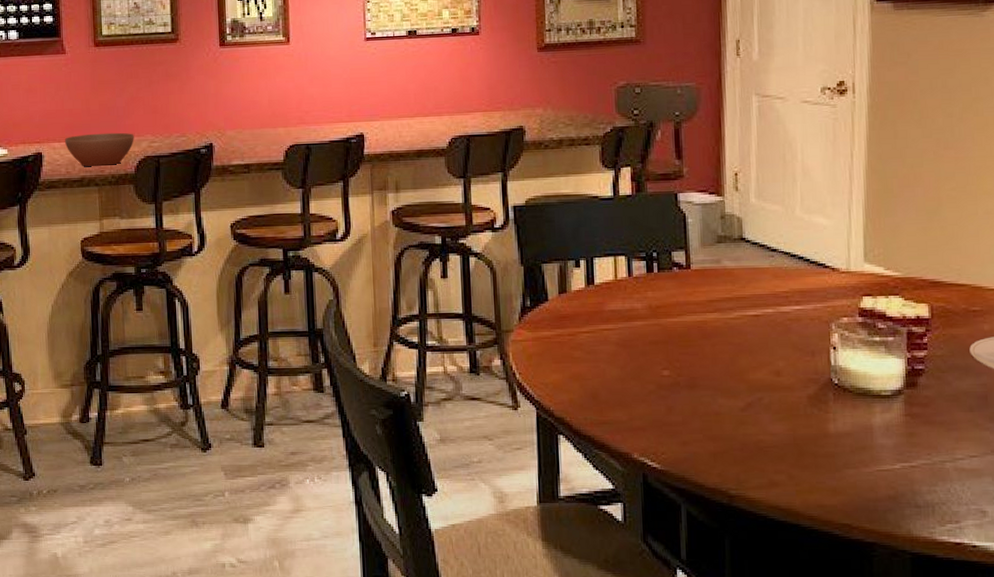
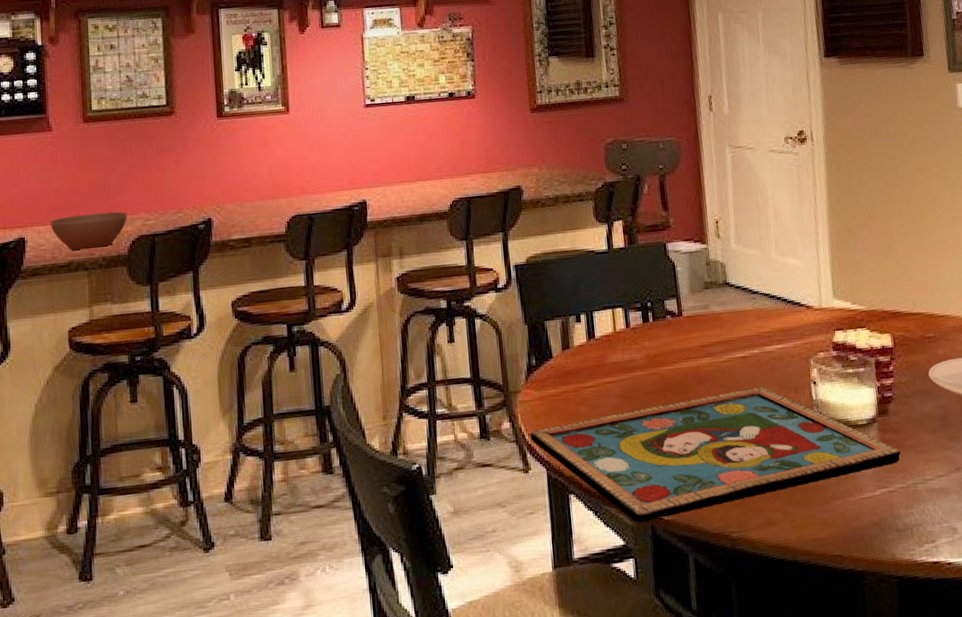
framed painting: none [521,347,929,470] -> present [530,386,901,523]

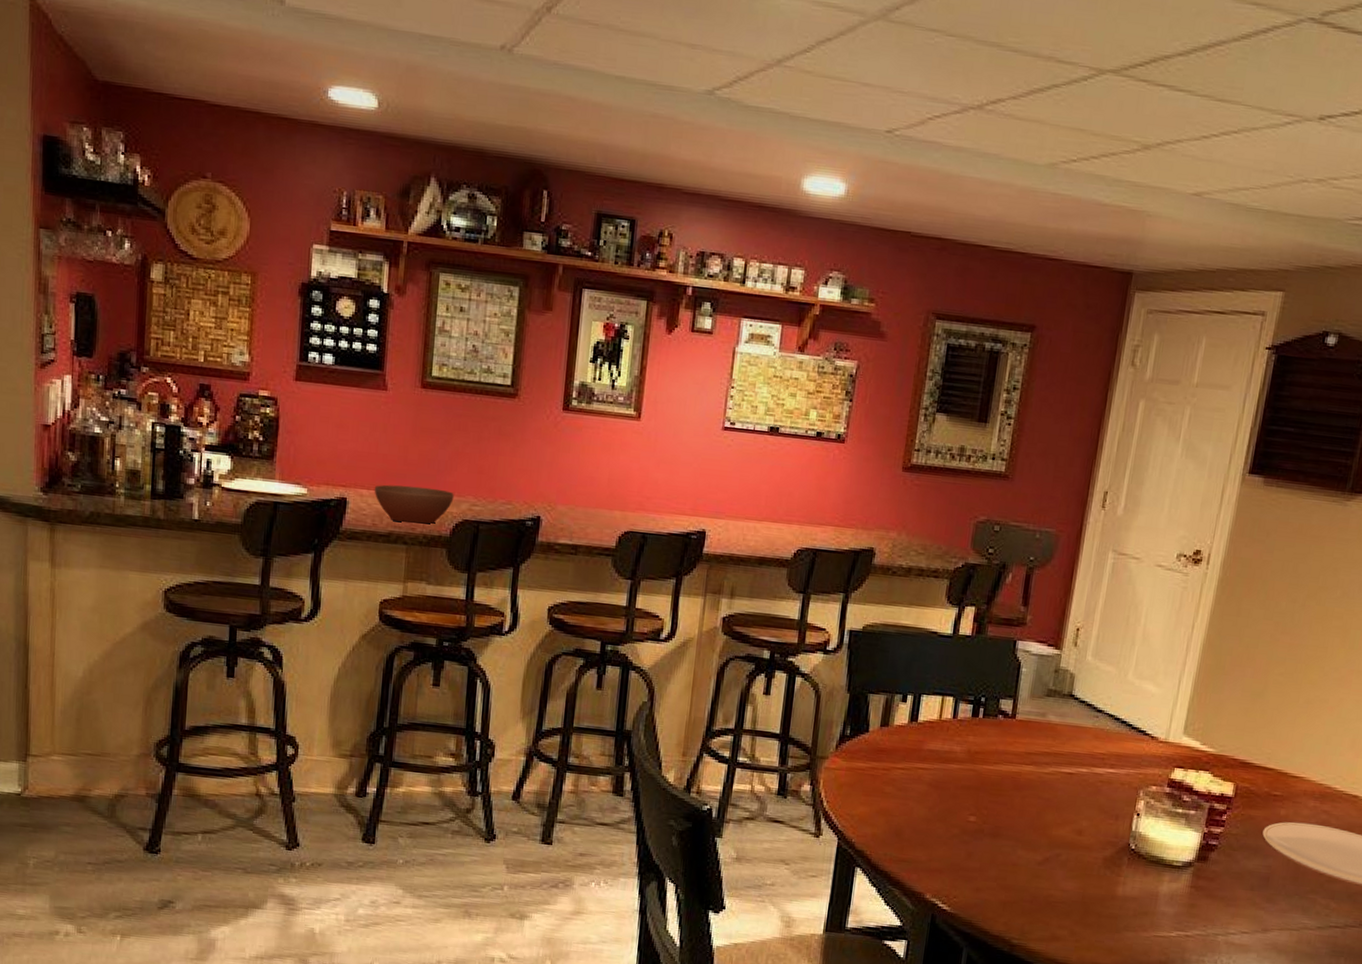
framed painting: present [530,386,901,523] -> none [828,798,1210,911]

